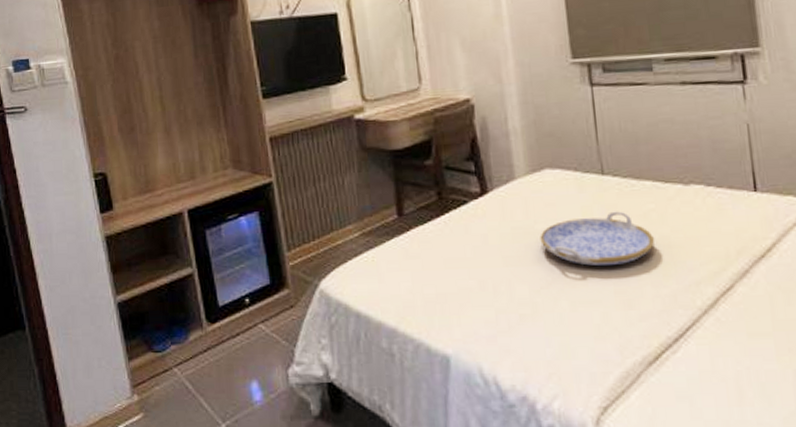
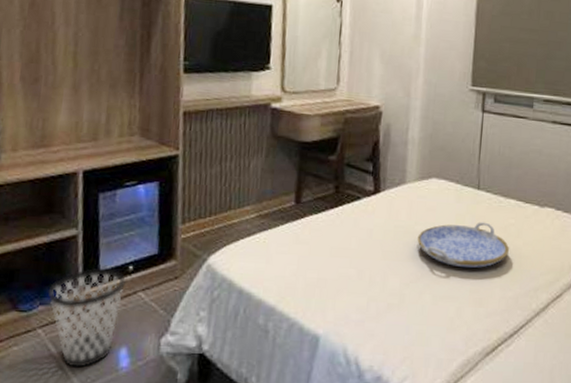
wastebasket: none [176,303,246,405] -> present [47,268,127,369]

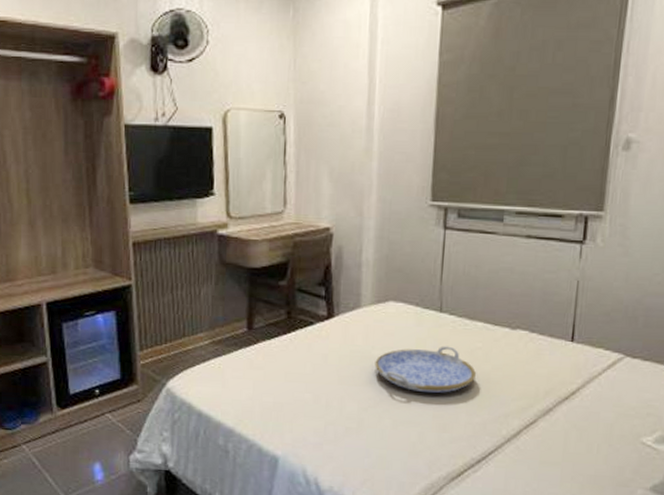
wastebasket: present [47,268,127,369] -> none [27,391,95,480]

